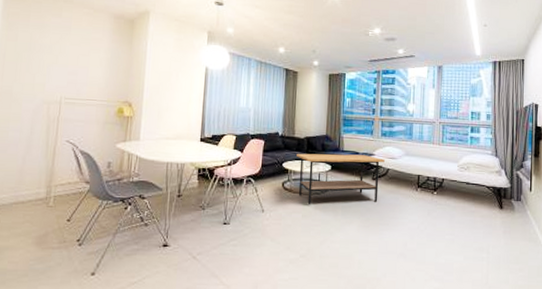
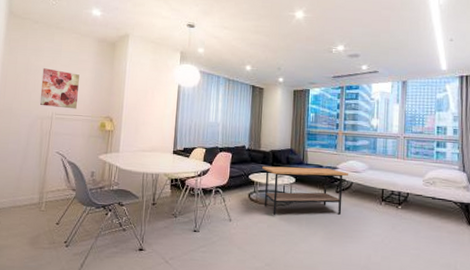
wall art: none [45,46,93,93] -> present [39,68,79,109]

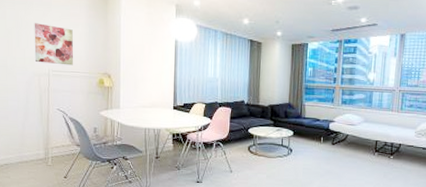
coffee table: present [262,166,348,216] -> none [261,120,344,167]

